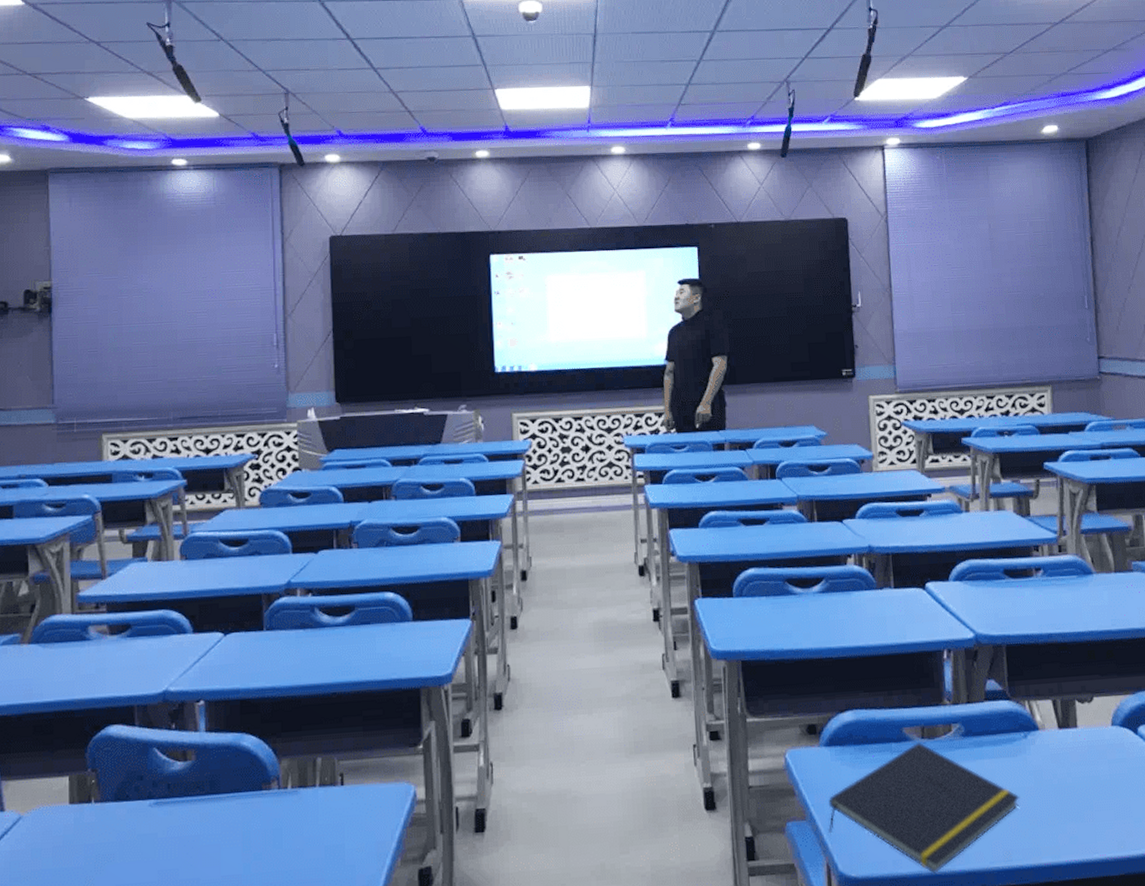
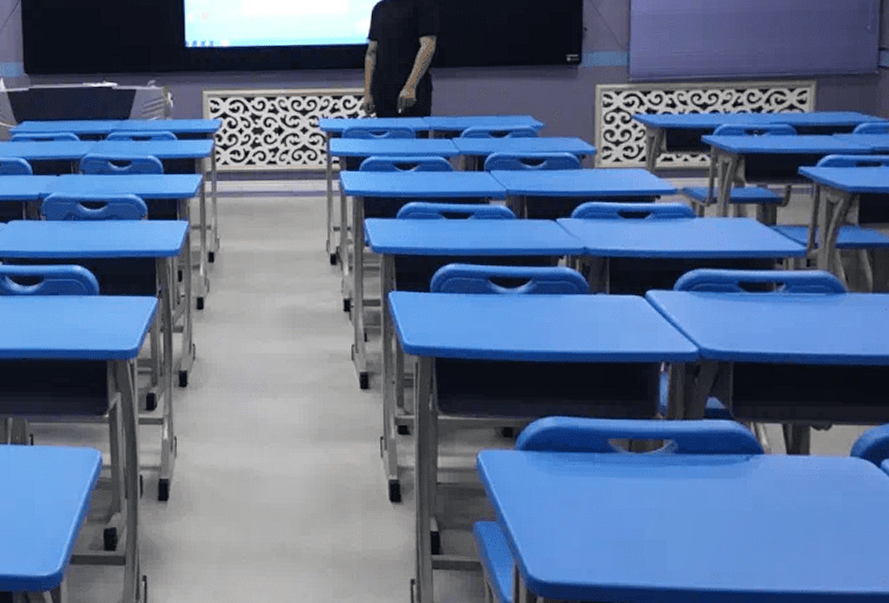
notepad: present [828,742,1020,874] -> none [519,454,735,587]

